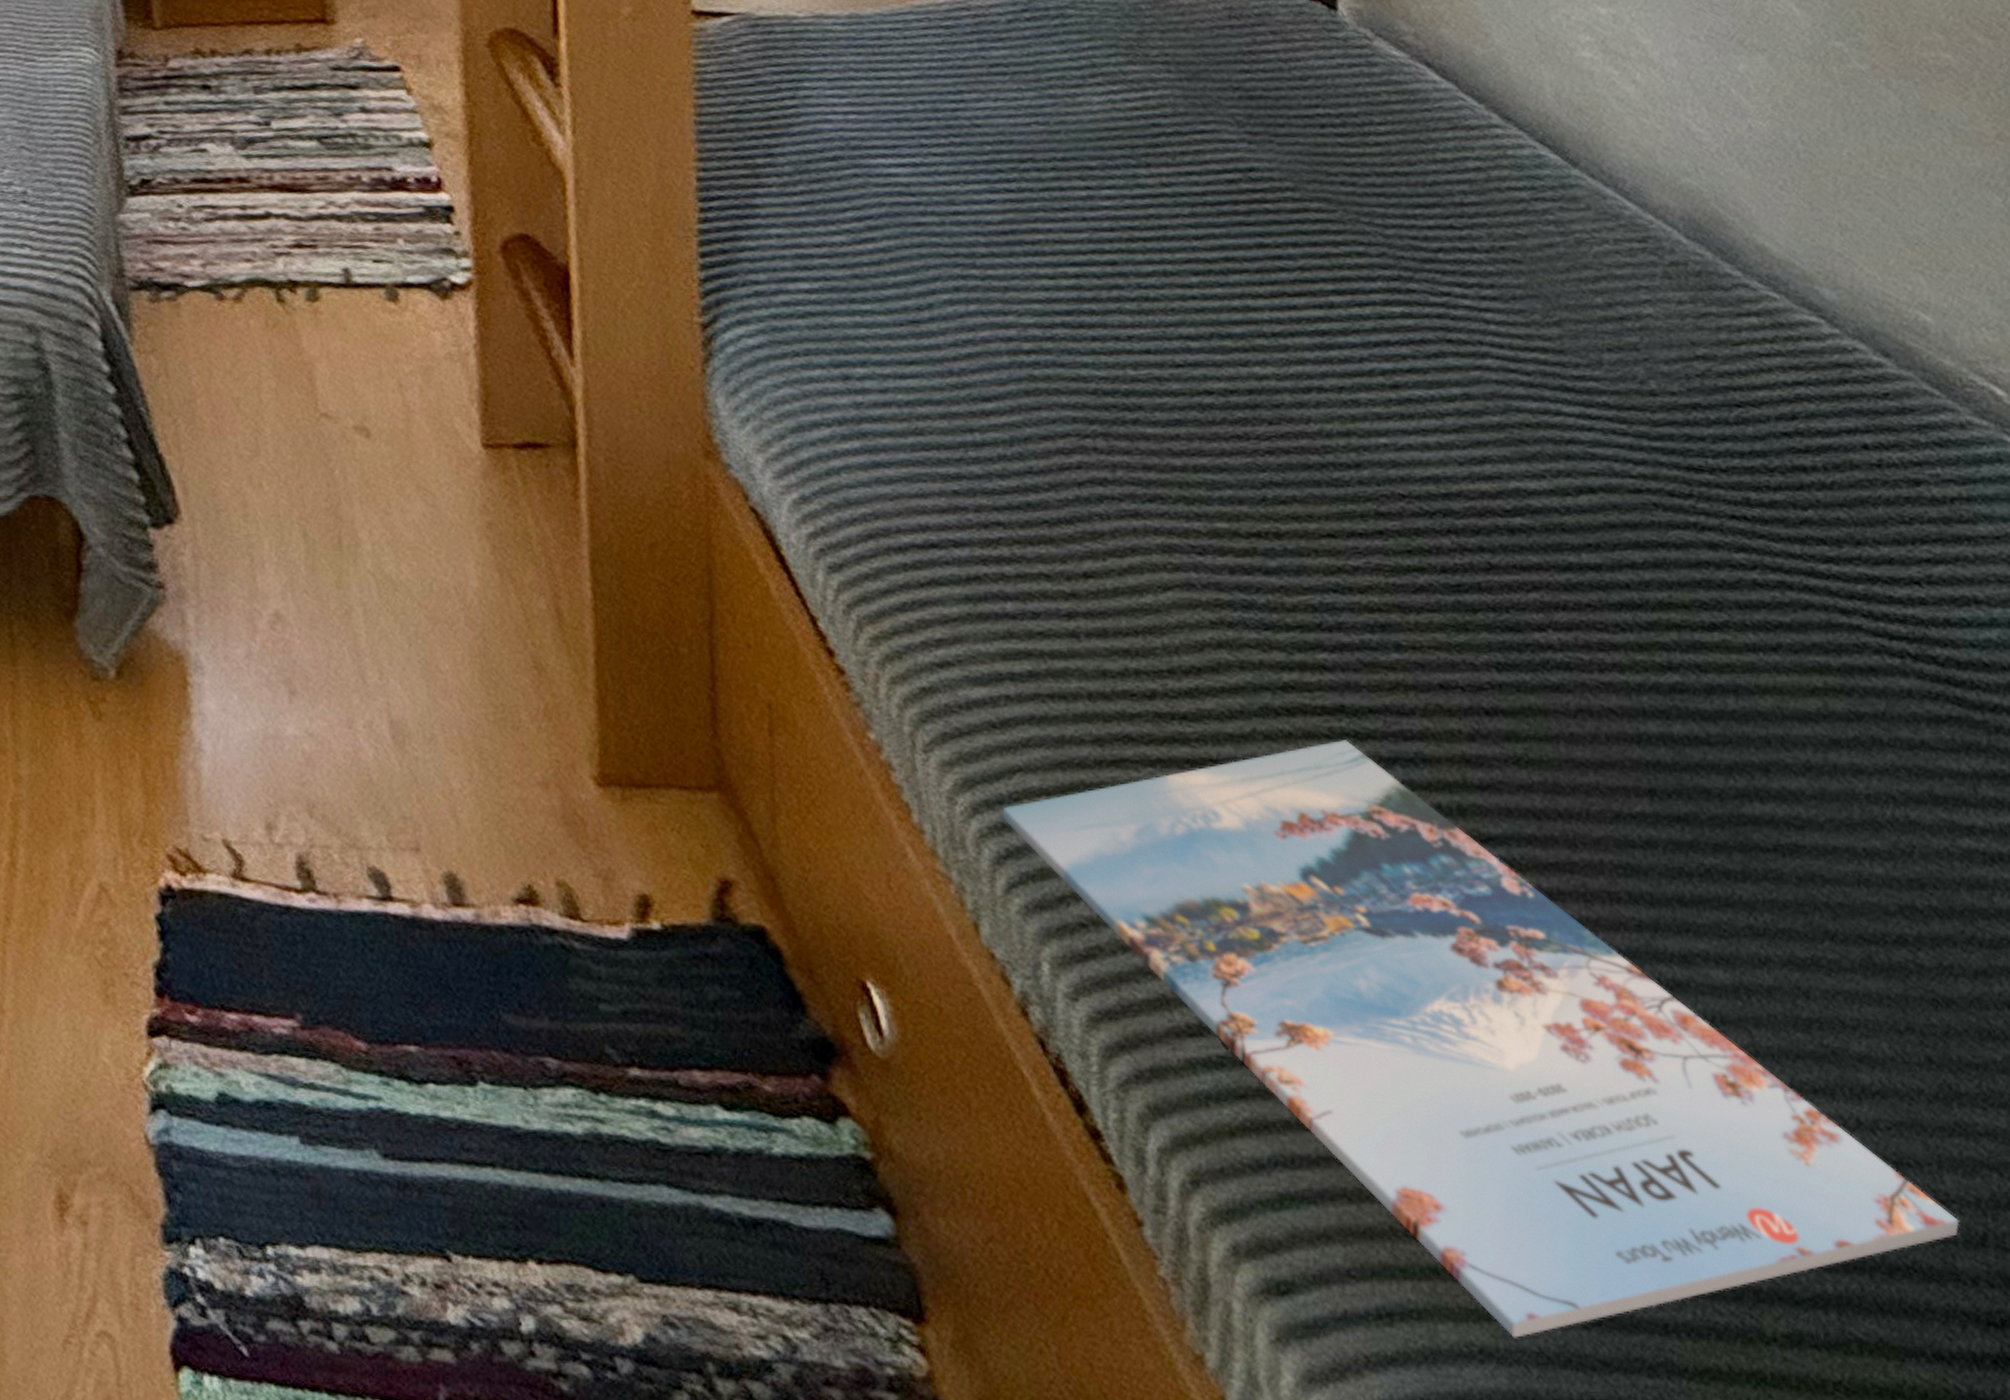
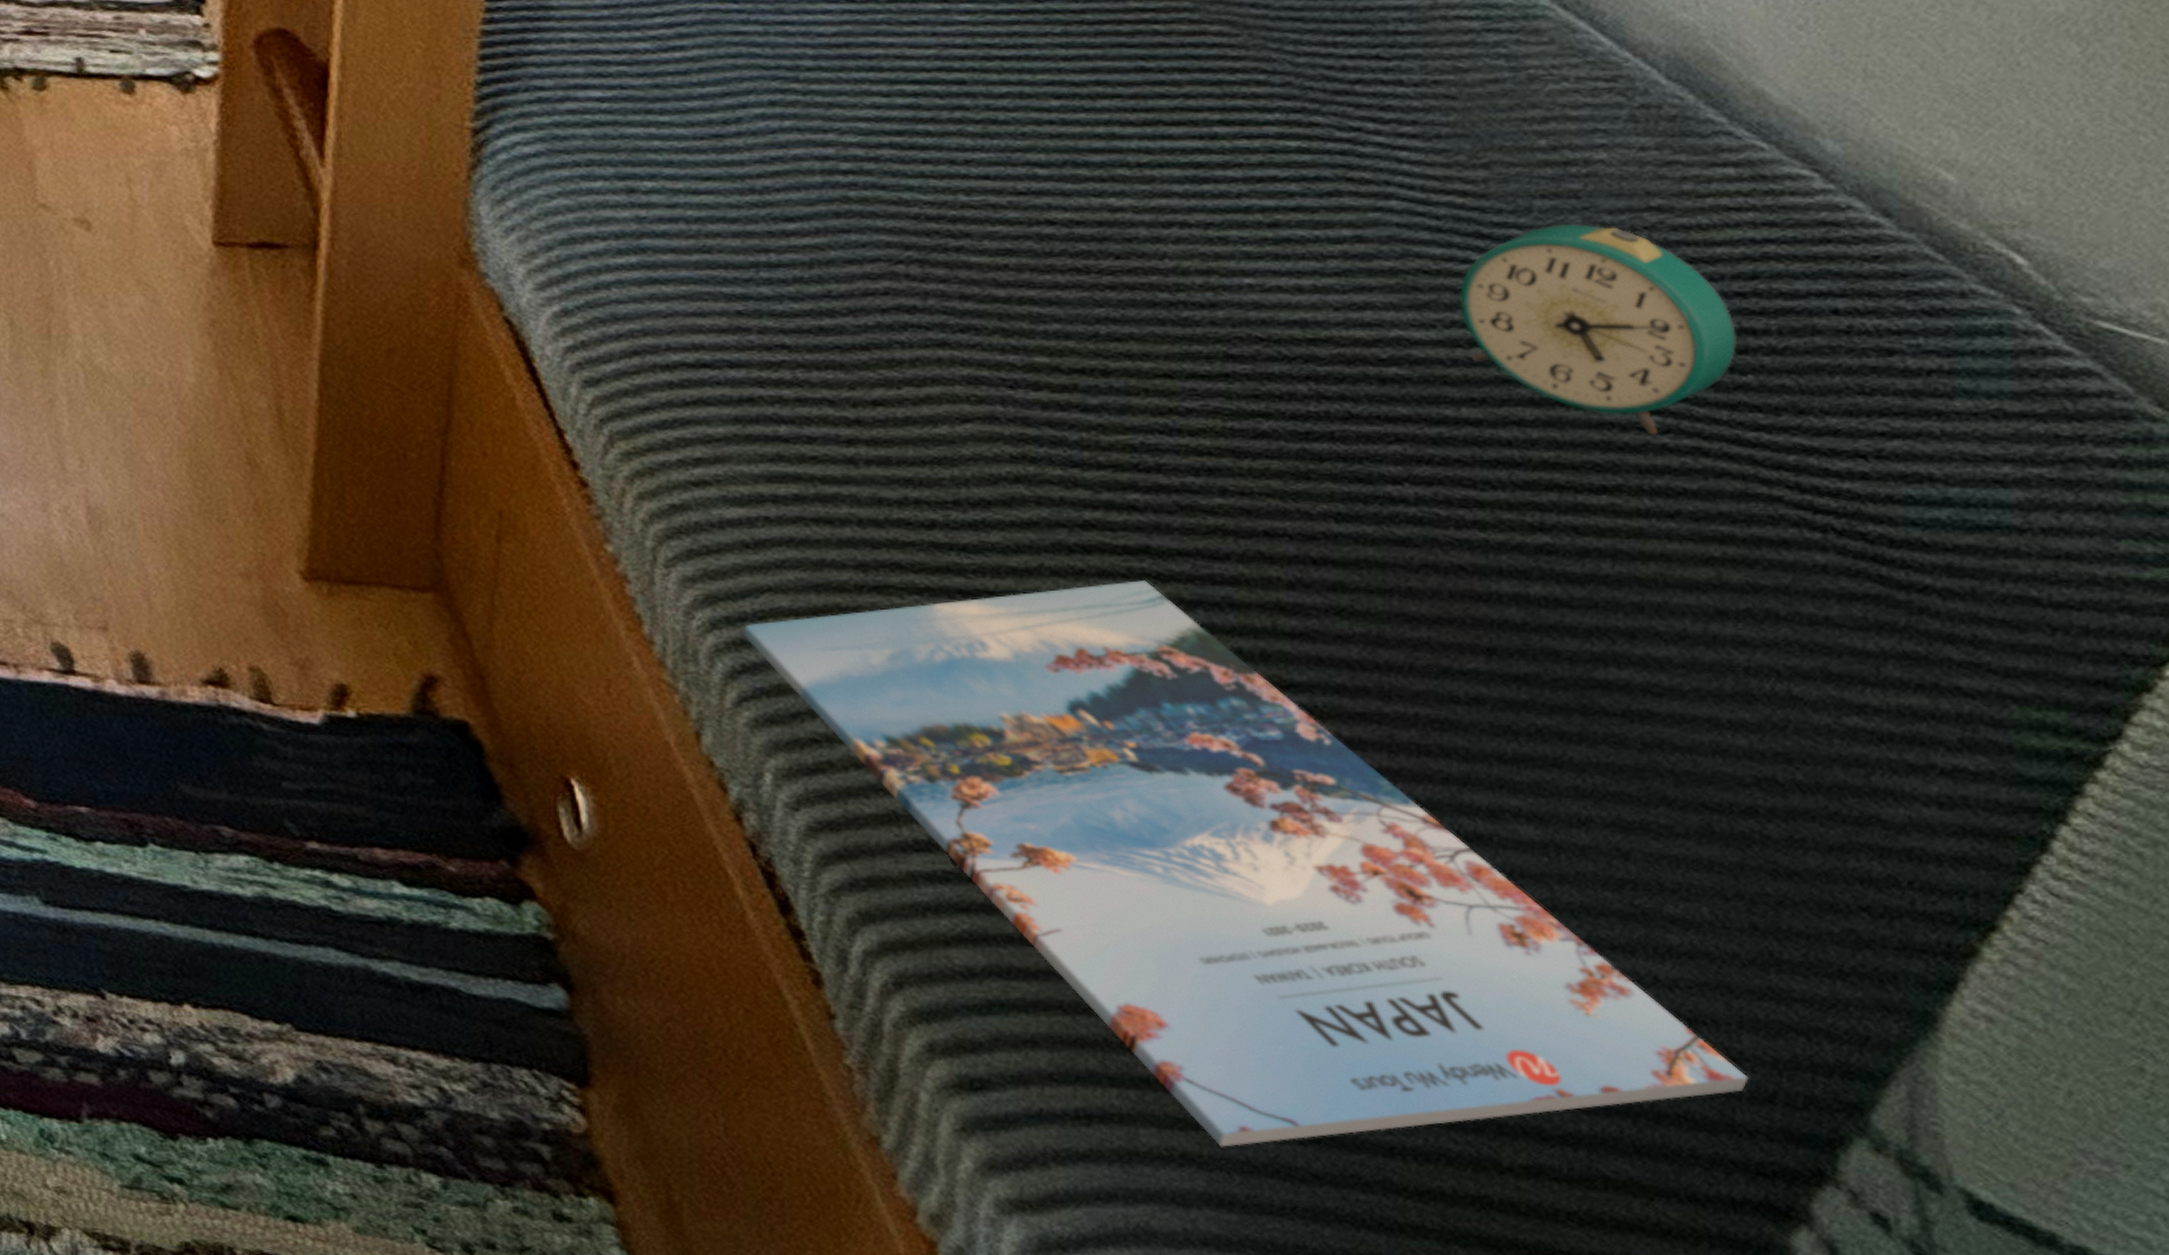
alarm clock: none [1558,374,1795,572] -> present [1459,224,1737,435]

